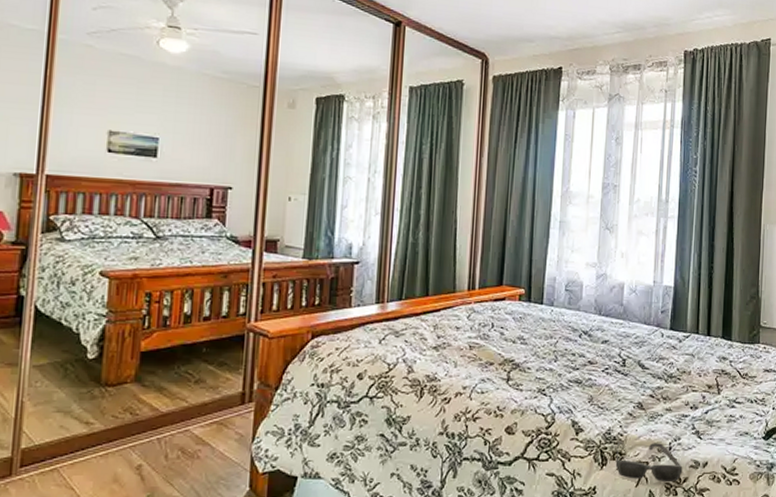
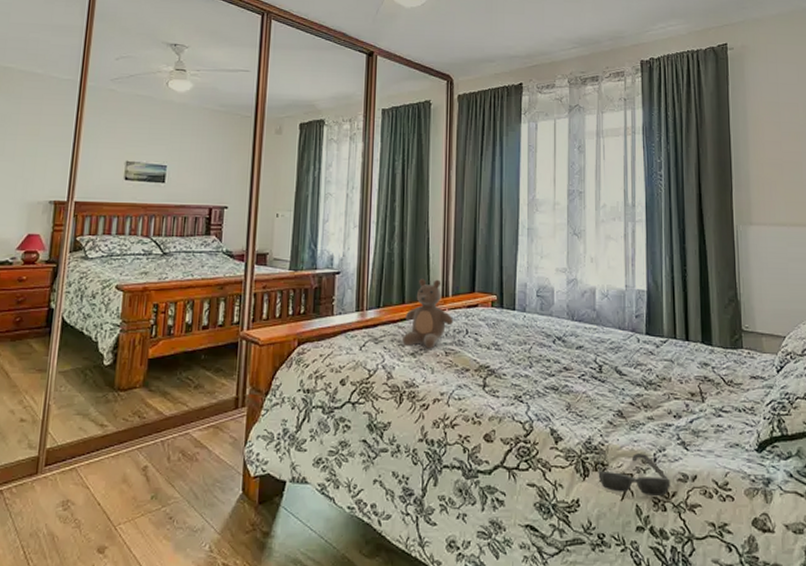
teddy bear: none [425,271,480,343] -> present [402,279,454,349]

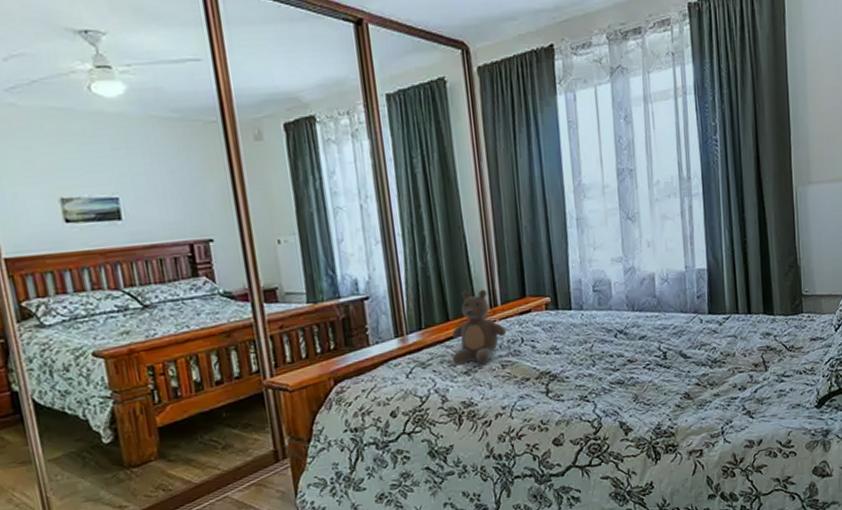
glasses: present [598,449,670,497] -> none [668,428,738,469]

